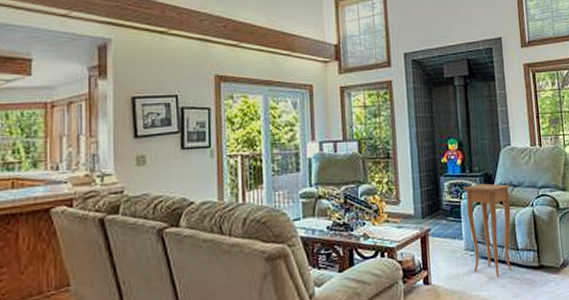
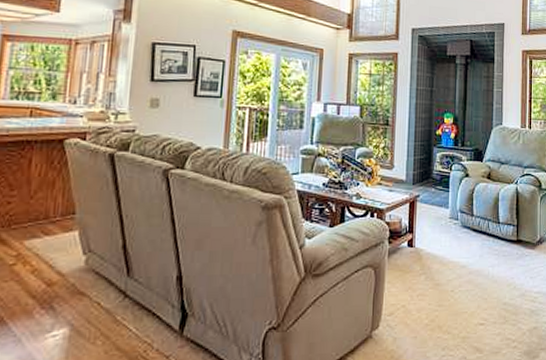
side table: present [463,183,513,277] -> none [454,158,499,246]

